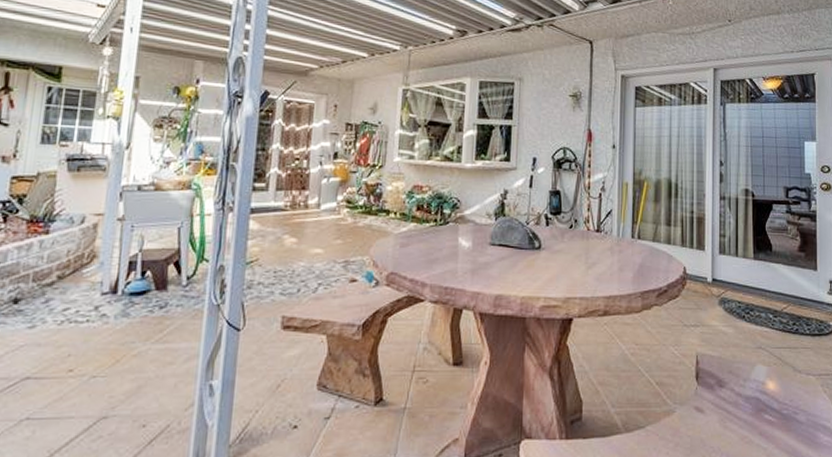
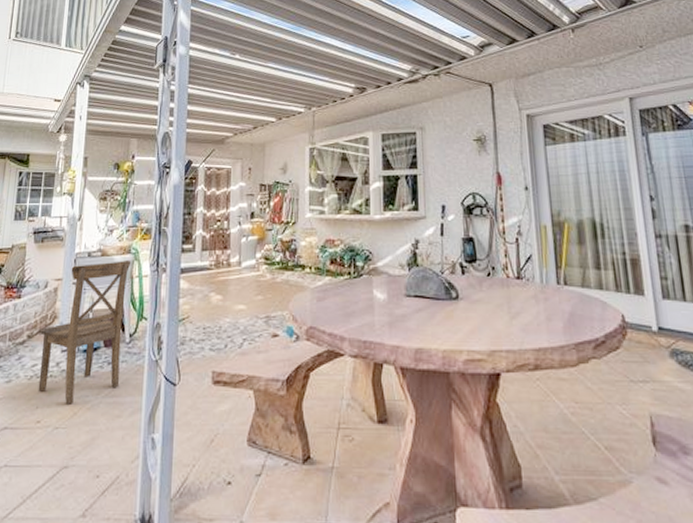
dining chair: none [70,196,192,351] -> present [38,261,131,404]

